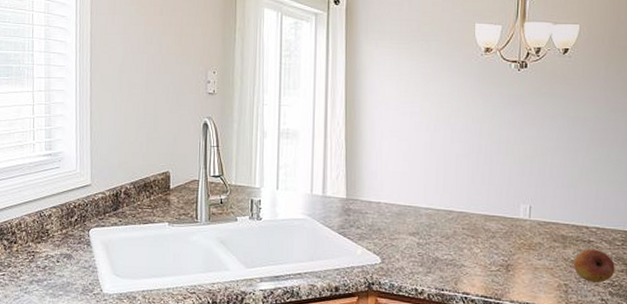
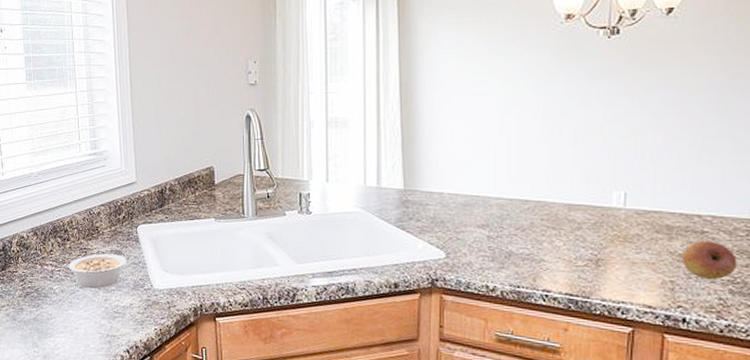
legume: none [14,257,85,294] -> present [68,253,135,289]

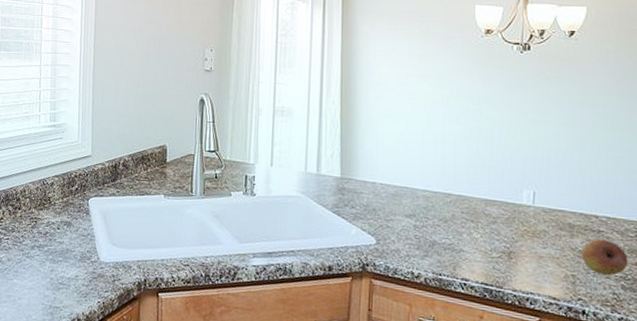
legume: present [68,253,135,289] -> none [17,224,84,259]

